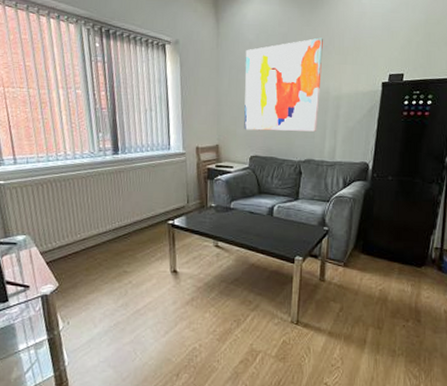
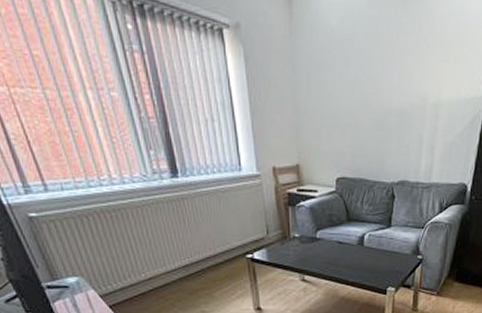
wall art: present [244,37,324,132] -> none [326,25,423,148]

